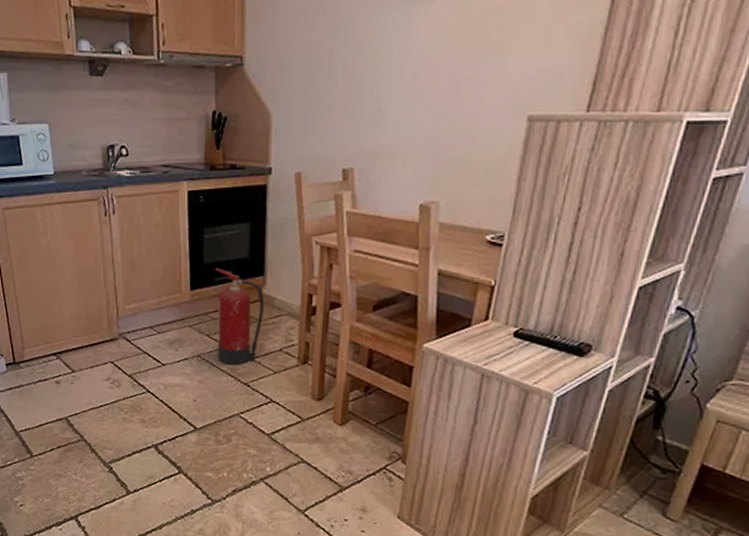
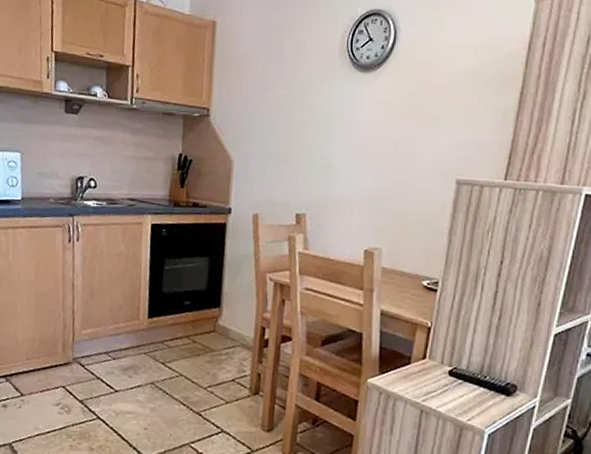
fire extinguisher: present [214,268,264,365] -> none [171,298,219,394]

